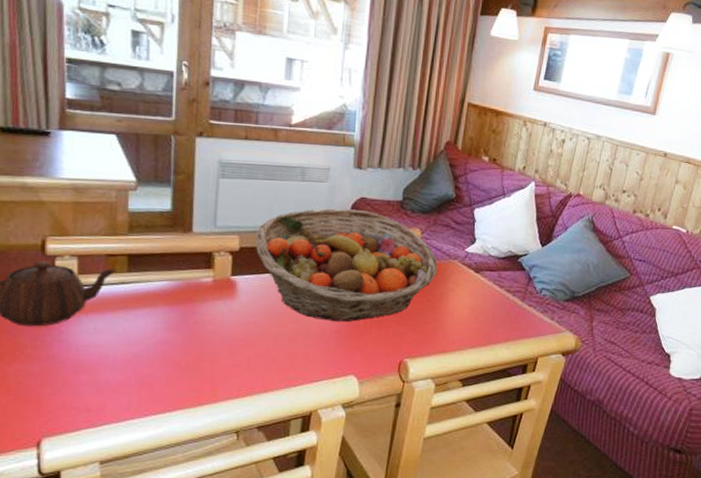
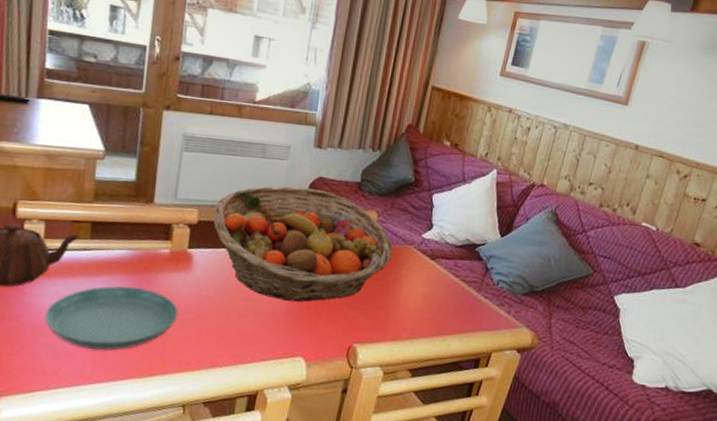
saucer: none [85,317,226,383] -> present [45,286,179,351]

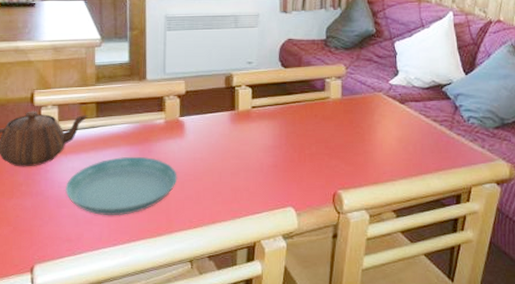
fruit basket: present [213,186,393,302] -> none [198,51,364,155]

